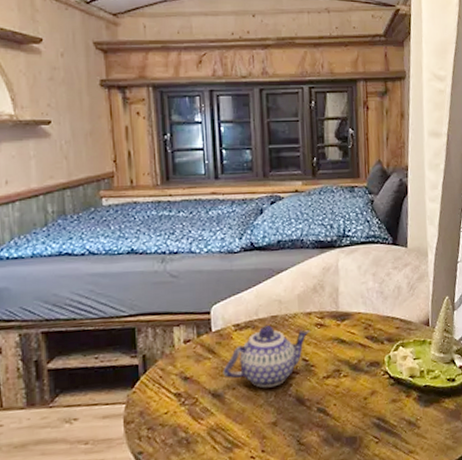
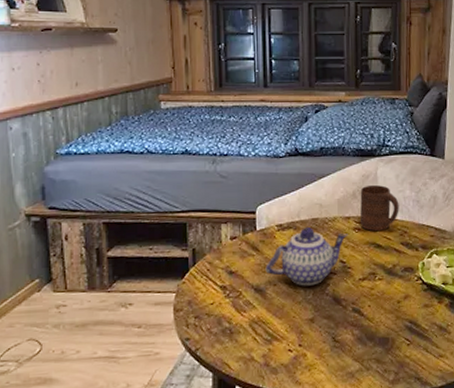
cup: none [321,277,363,326] -> present [359,184,399,231]

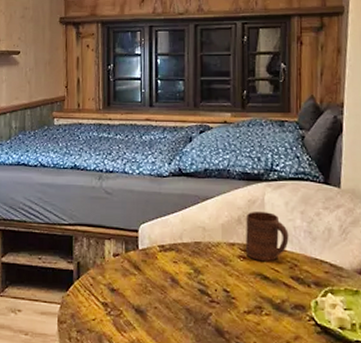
teapot: present [265,226,348,286] -> none [146,249,233,313]

